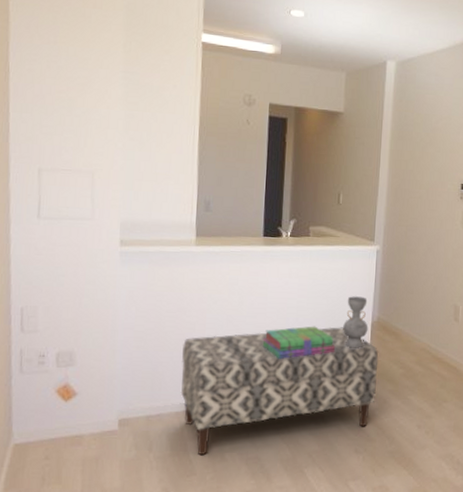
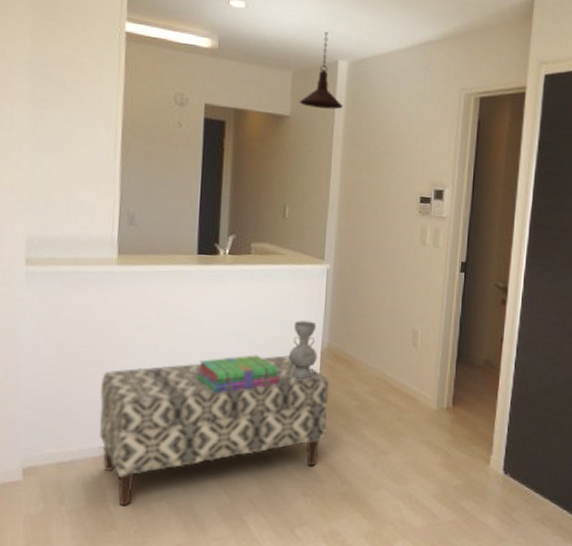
pendant light: none [351,36,391,106] -> present [299,32,343,110]

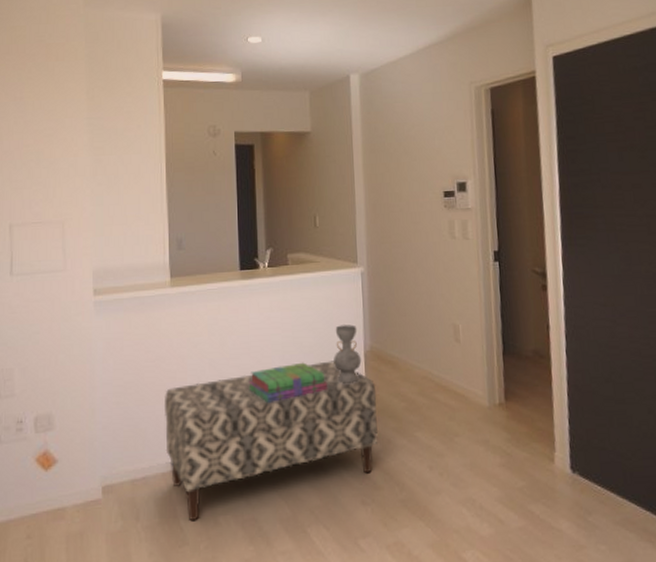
pendant light: present [299,32,343,110] -> none [317,51,359,121]

